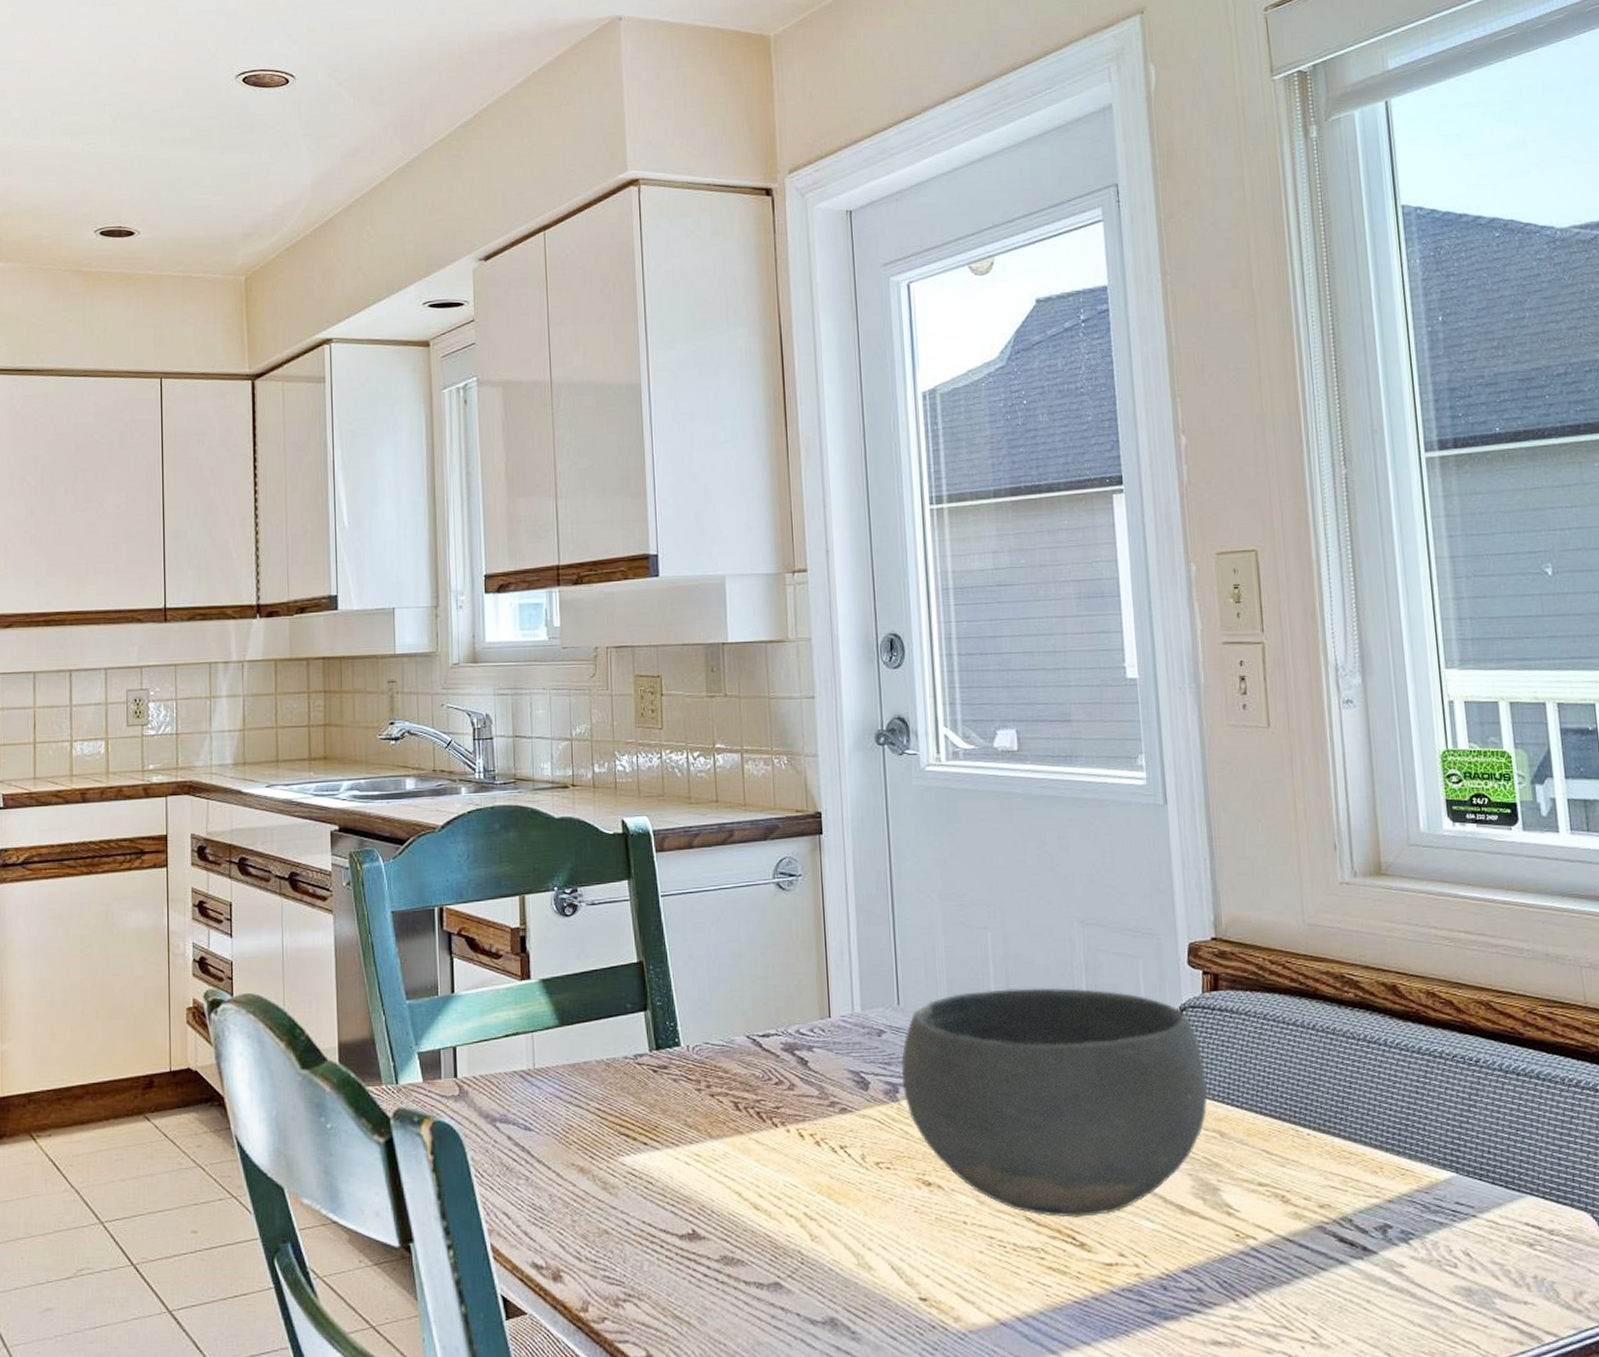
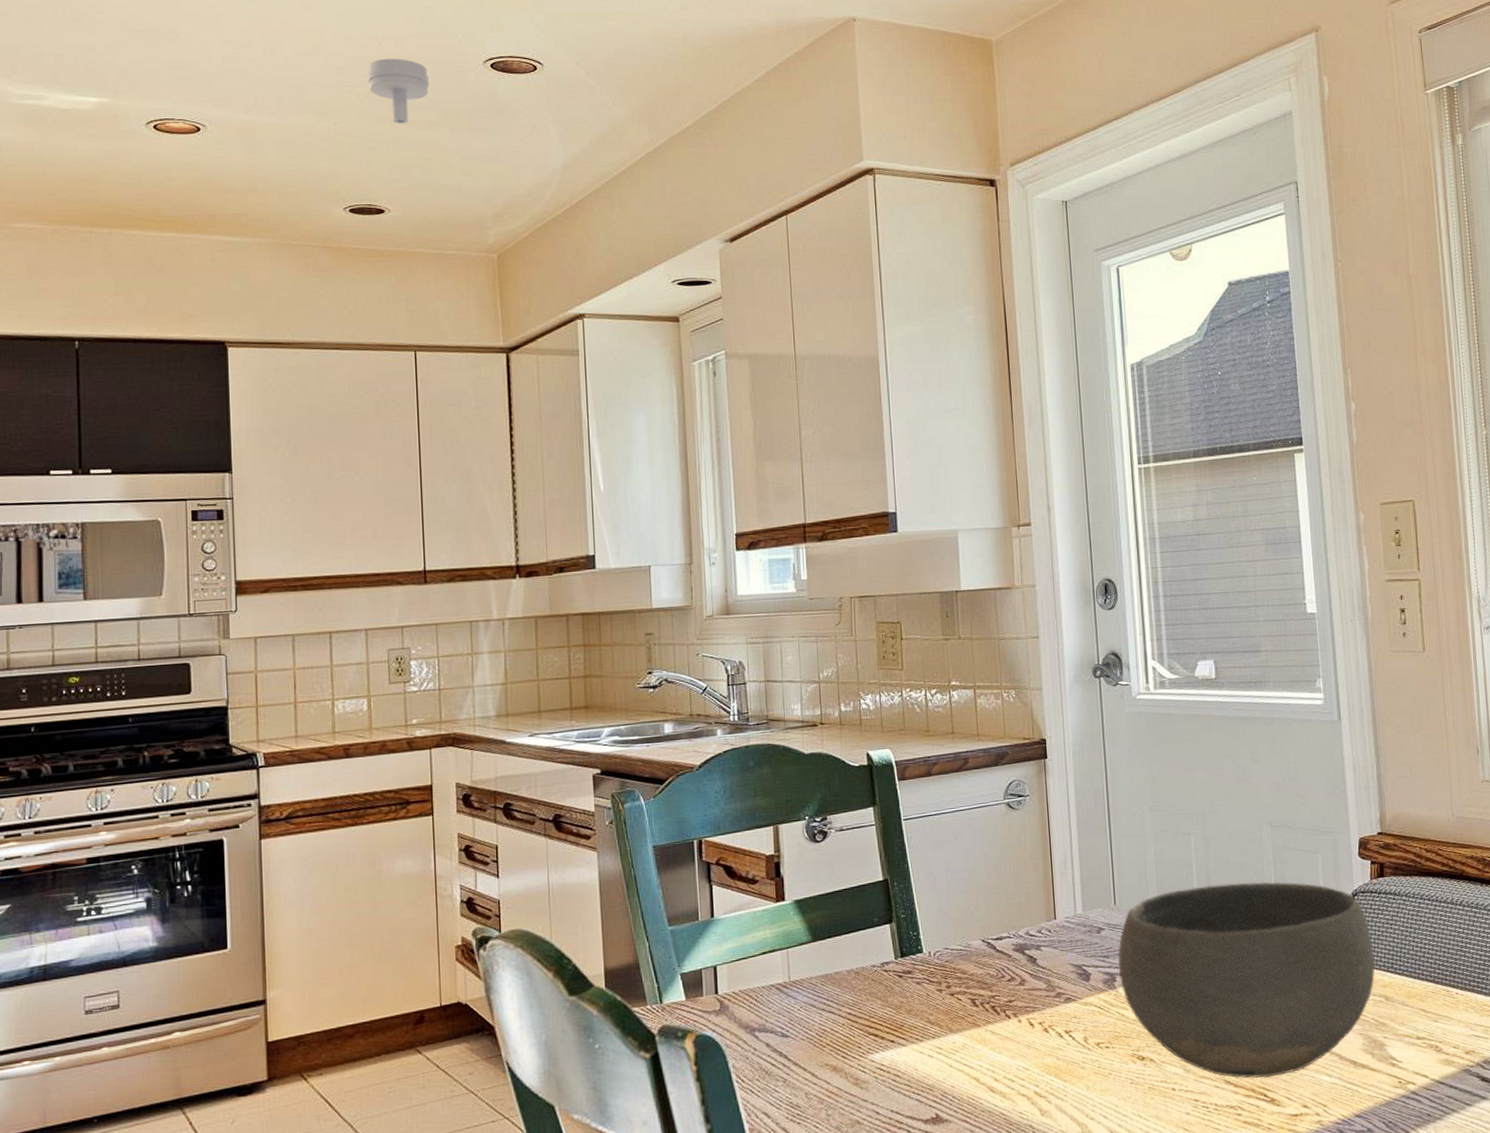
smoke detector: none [121,75,182,143] -> present [367,58,430,124]

